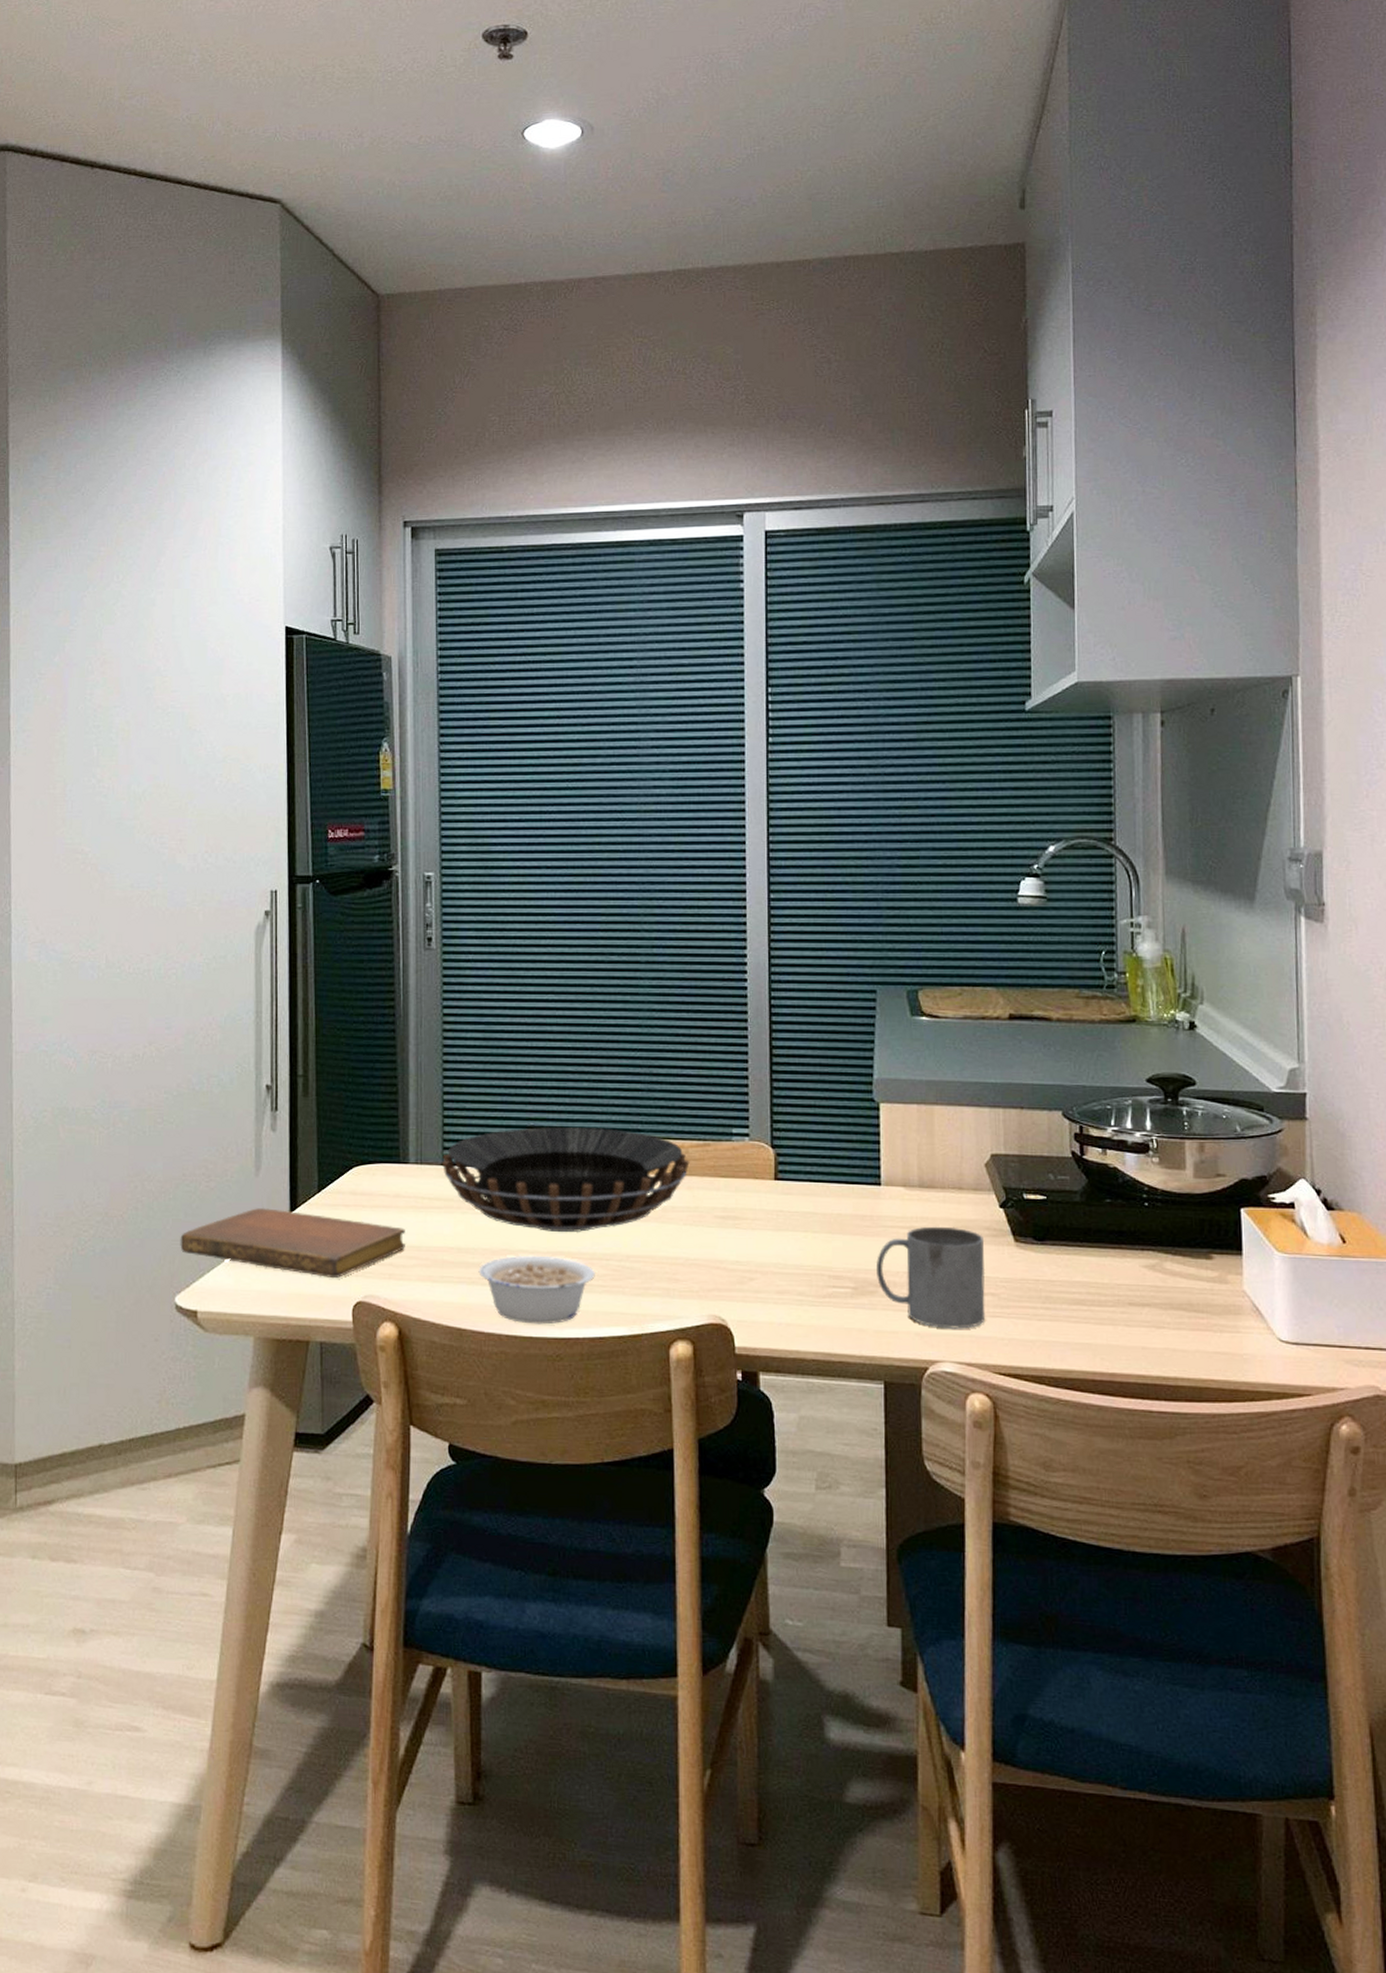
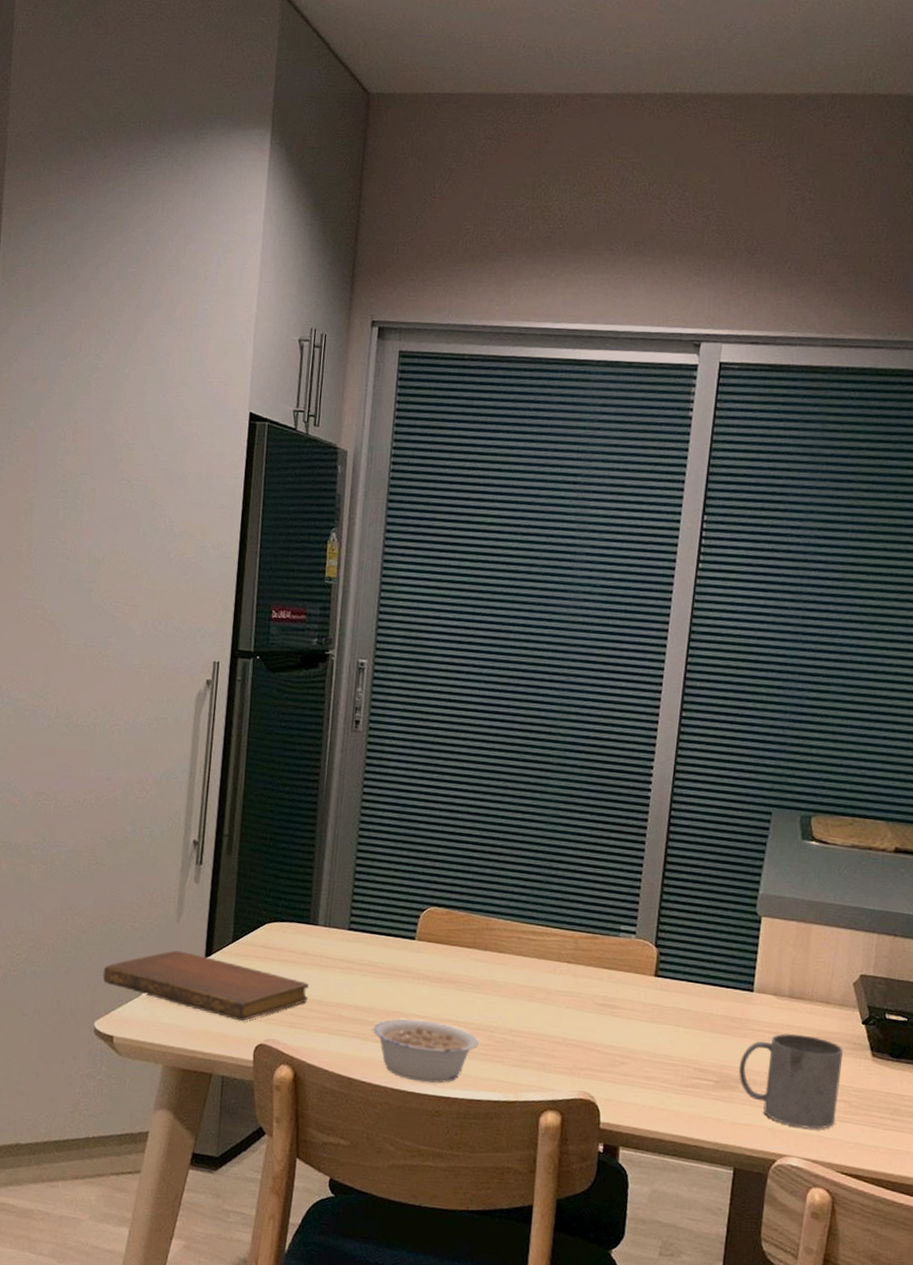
decorative bowl: present [441,1126,690,1233] -> none [348,904,578,1005]

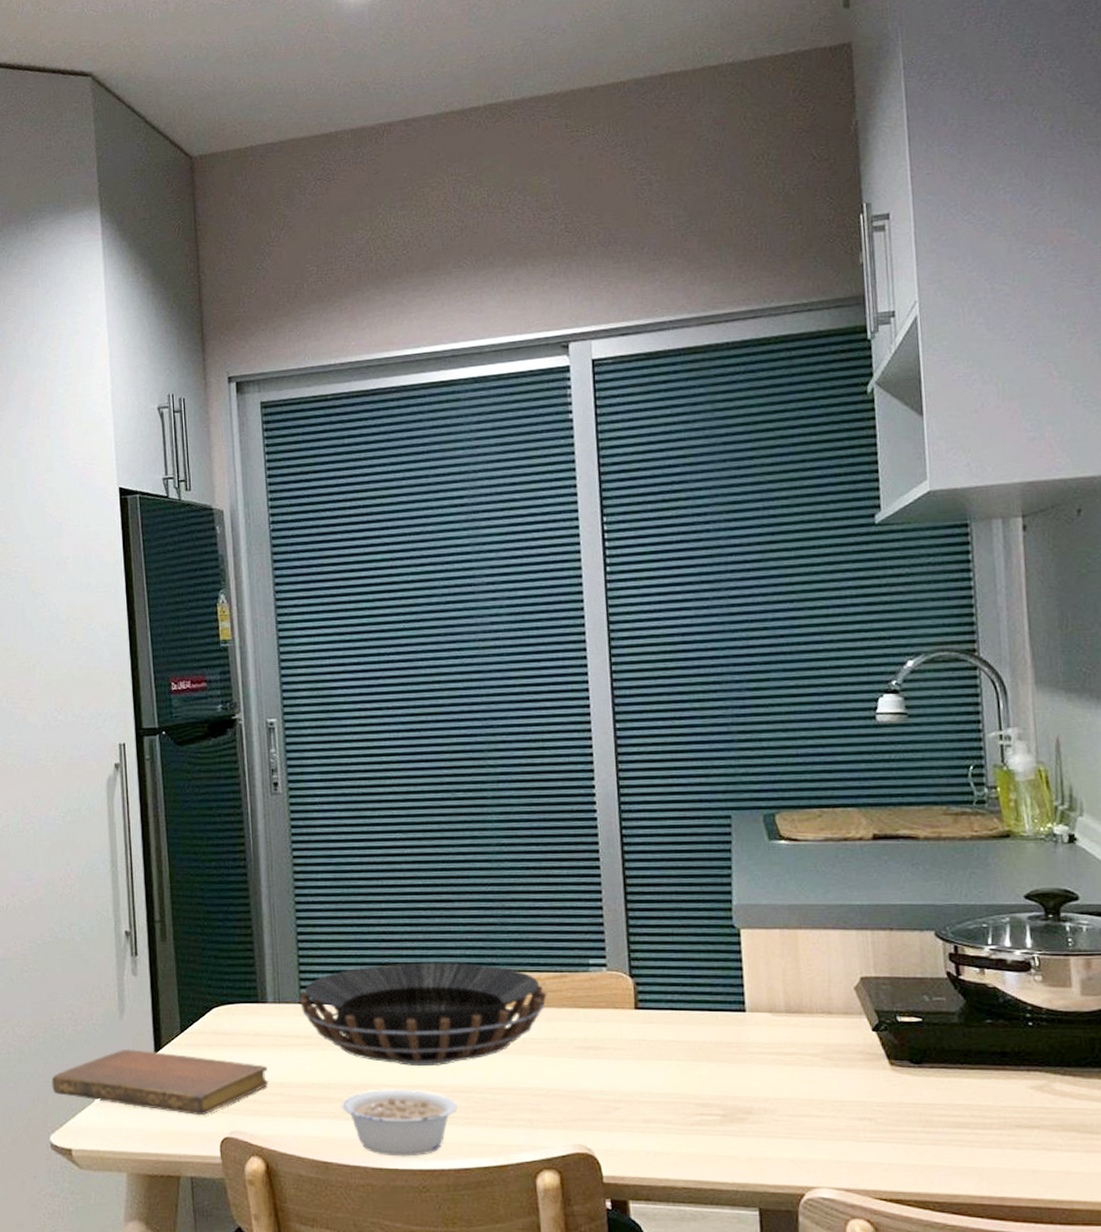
decorative bowl: none [348,904,578,1005] -> present [299,962,547,1067]
mug: present [739,1033,843,1129] -> none [745,1051,863,1154]

